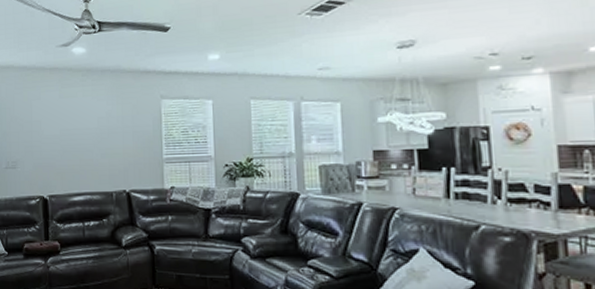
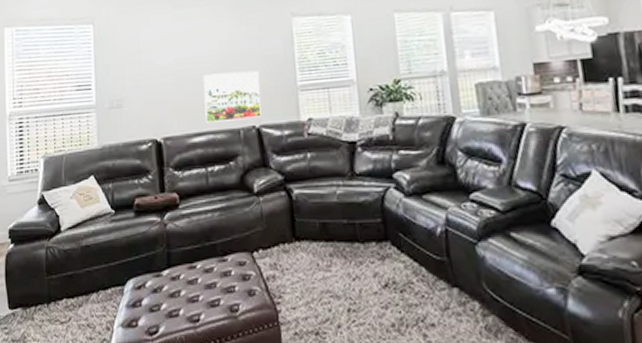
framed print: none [84,143,131,185] -> present [203,70,262,123]

